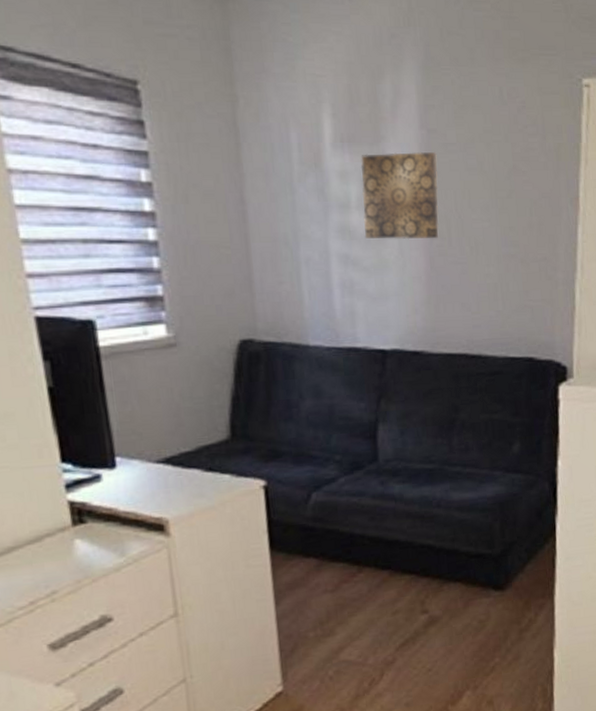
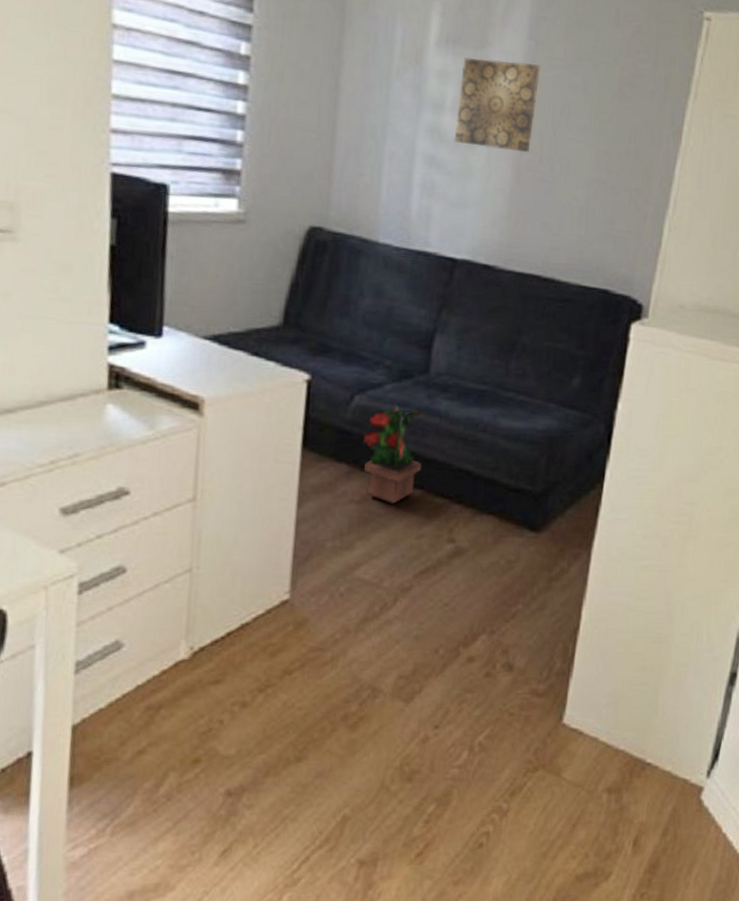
potted plant: none [326,495,386,588] -> present [362,404,422,505]

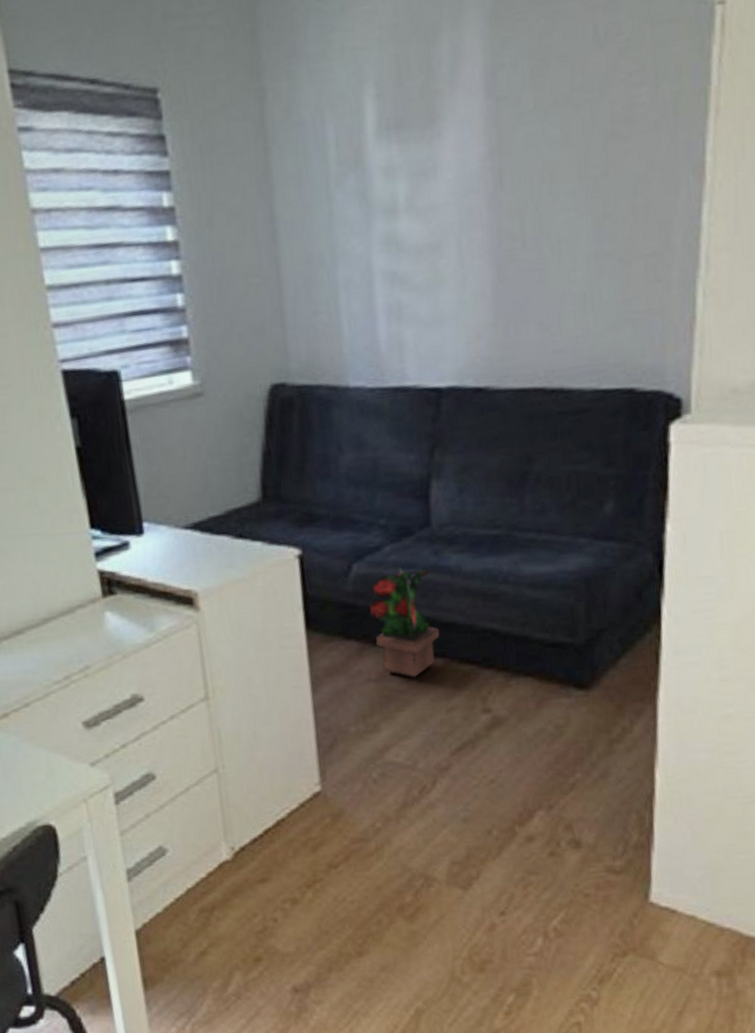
wall art: present [454,57,541,153] -> none [410,127,509,249]

